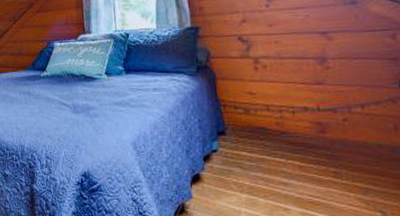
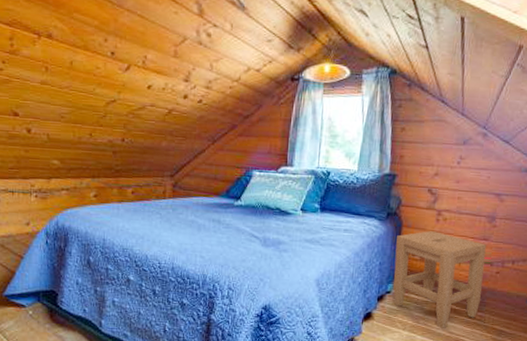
stool: none [212,80,331,190] -> present [393,231,486,329]

